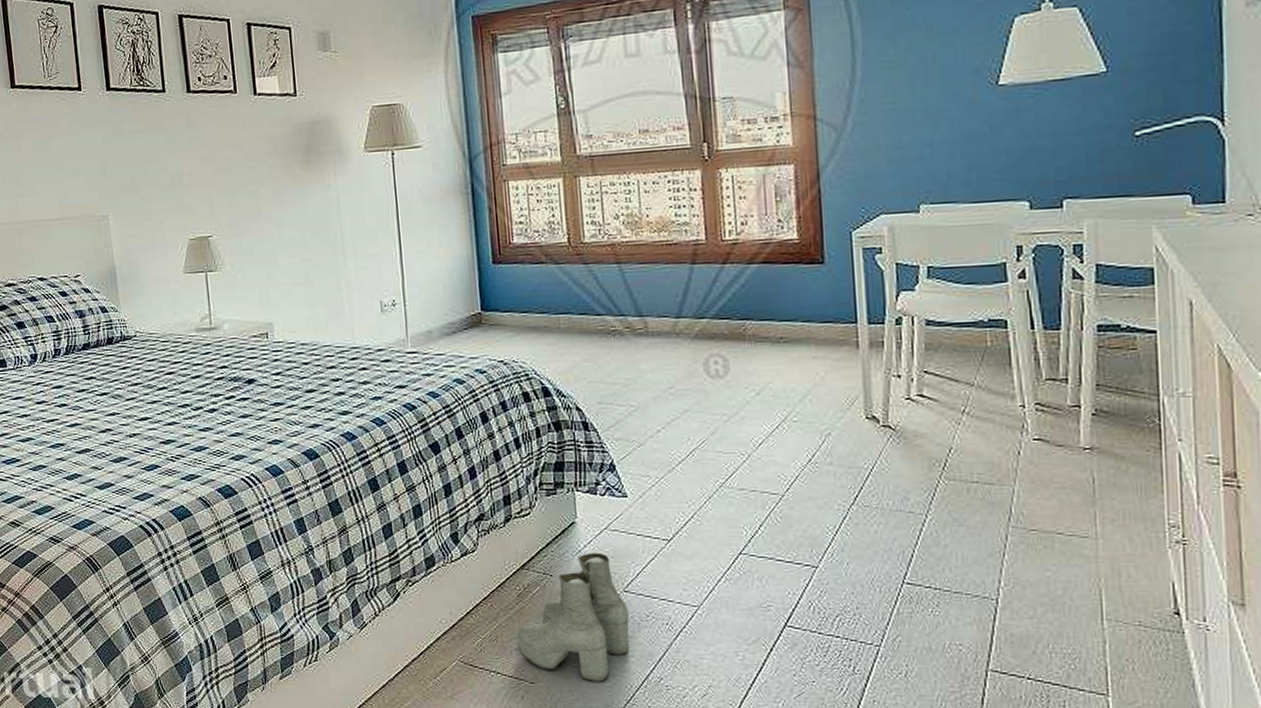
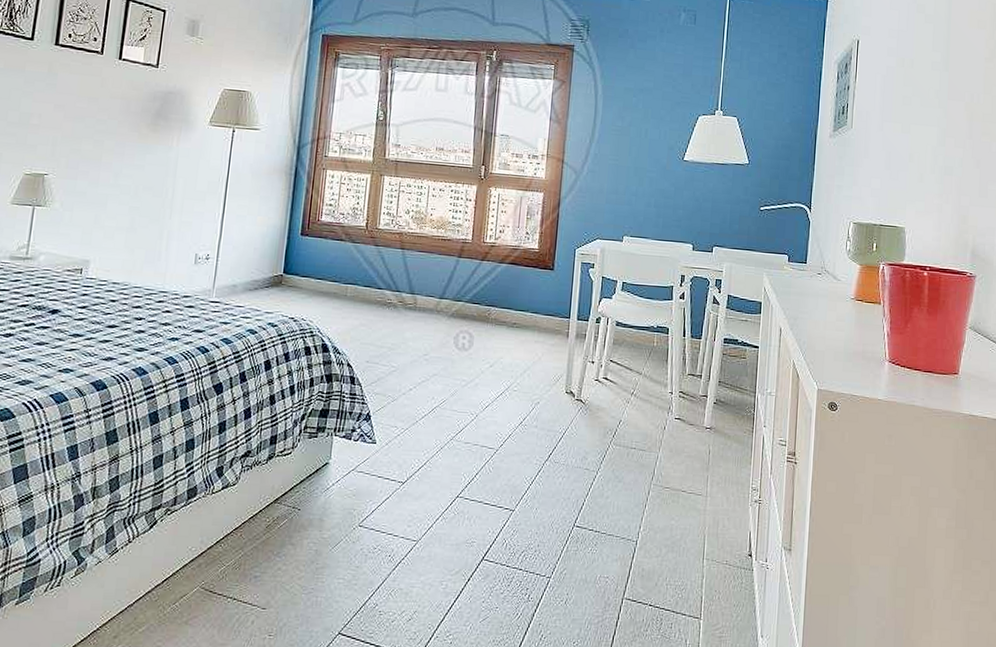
boots: present [516,552,630,682] -> none [257,490,360,608]

